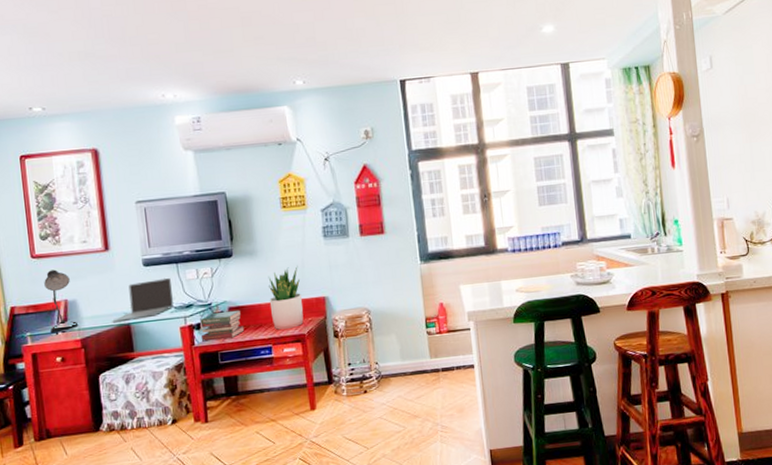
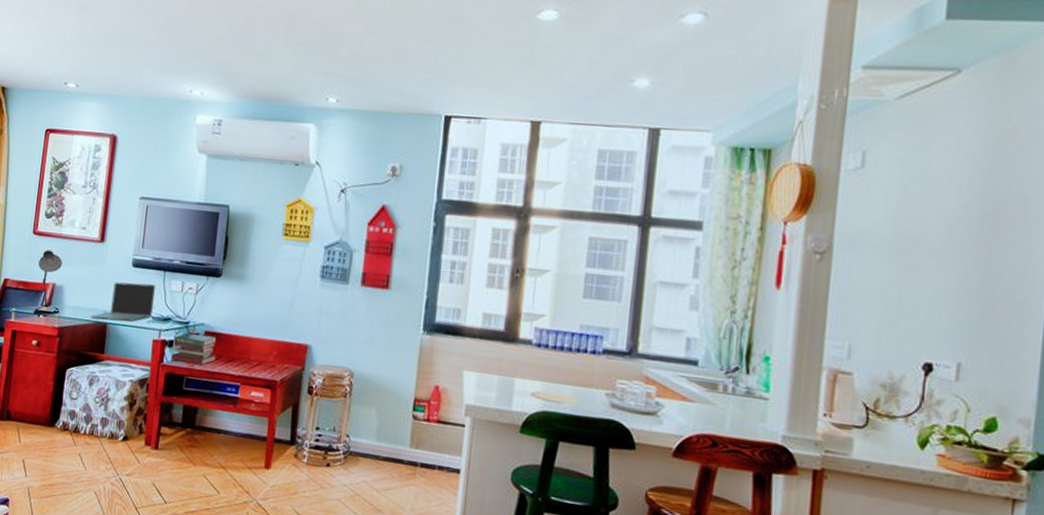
planter: present [268,266,304,331] -> none [246,302,286,372]

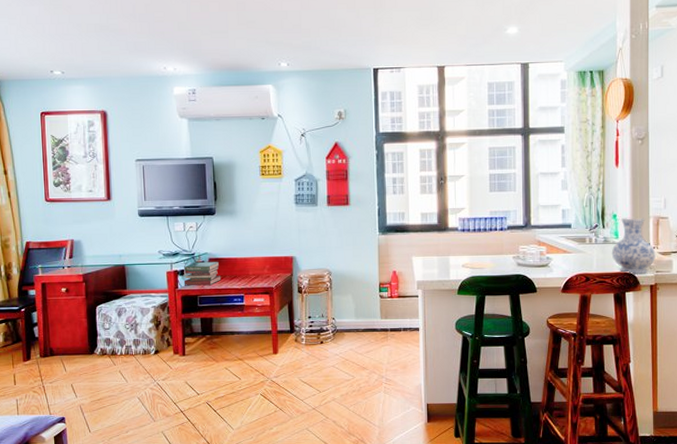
desk lamp: present [32,250,62,316] -> none [55,213,82,268]
laptop: present [91,282,155,322] -> none [110,229,162,262]
vase: none [755,362,827,451] -> present [611,217,656,275]

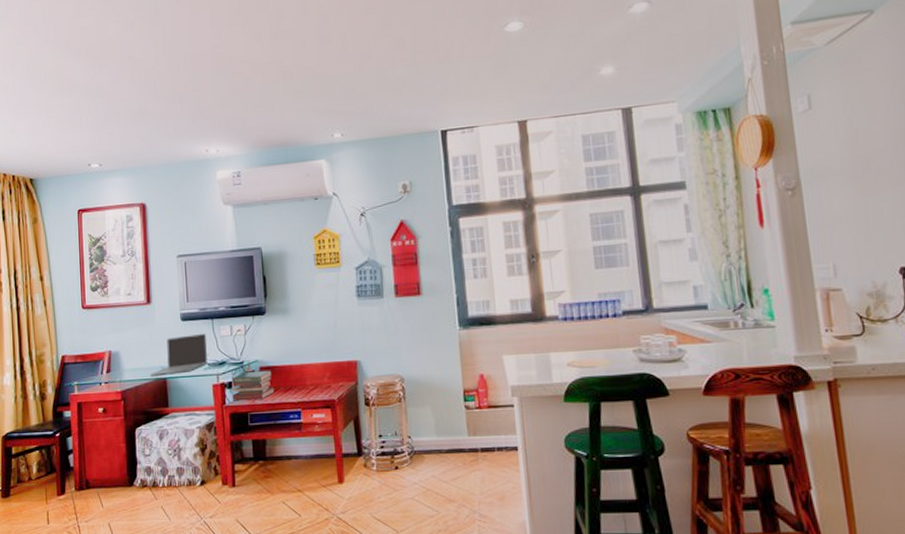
laptop: none [110,229,162,262] -> present [150,334,207,376]
vase: present [611,217,656,275] -> none [766,290,831,368]

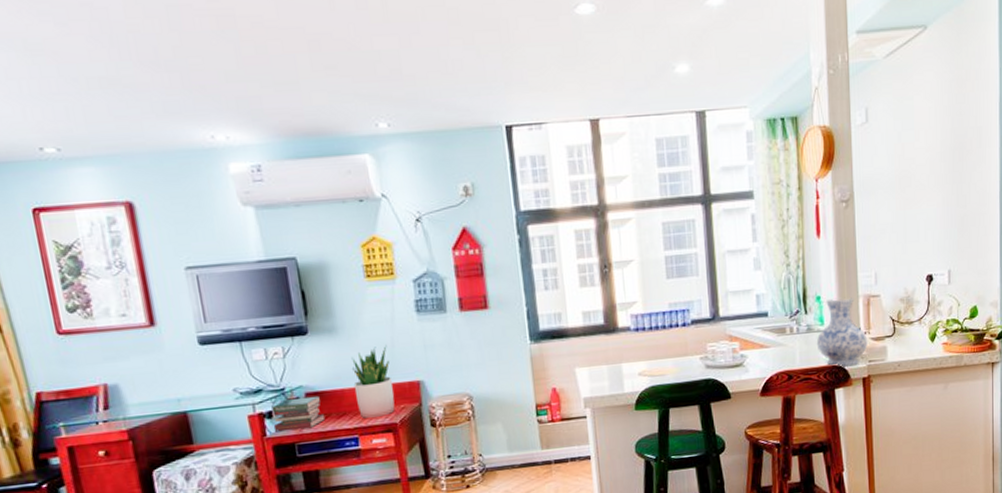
laptop: present [150,334,207,376] -> none [164,359,239,410]
planter: none [300,327,335,394] -> present [351,346,395,419]
vase: none [766,290,831,368] -> present [816,297,868,367]

